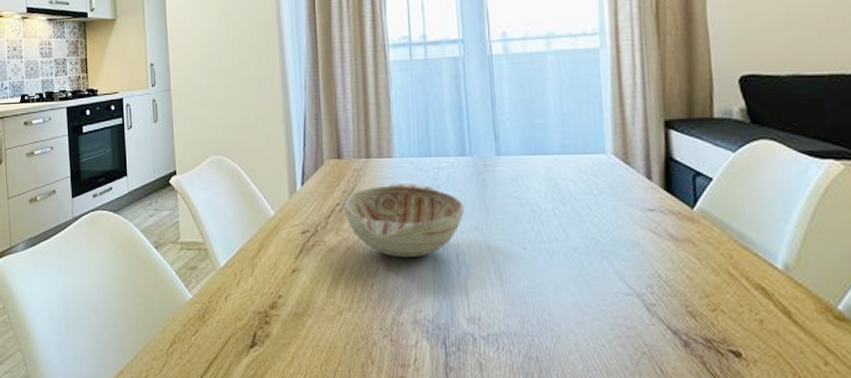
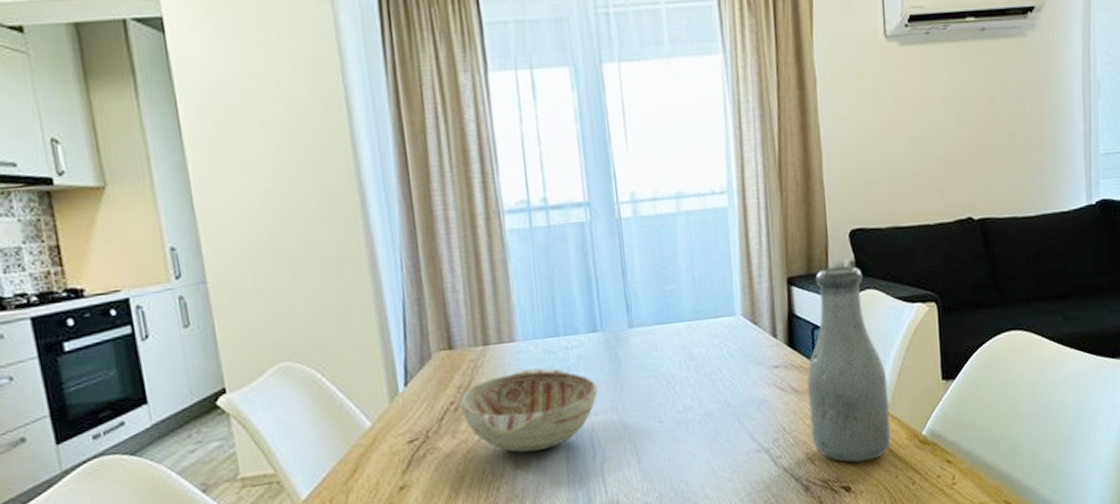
bottle: none [687,112,794,327] -> present [807,266,891,463]

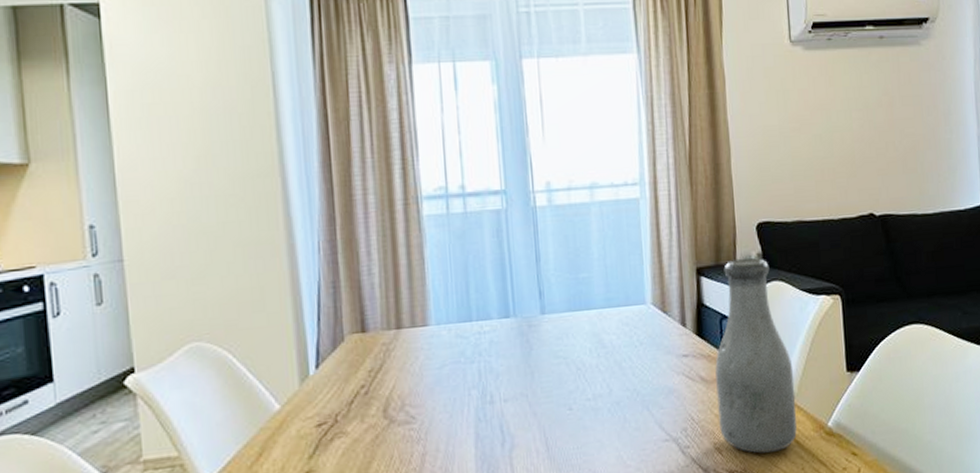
decorative bowl: present [459,368,599,453] -> none [369,353,509,439]

